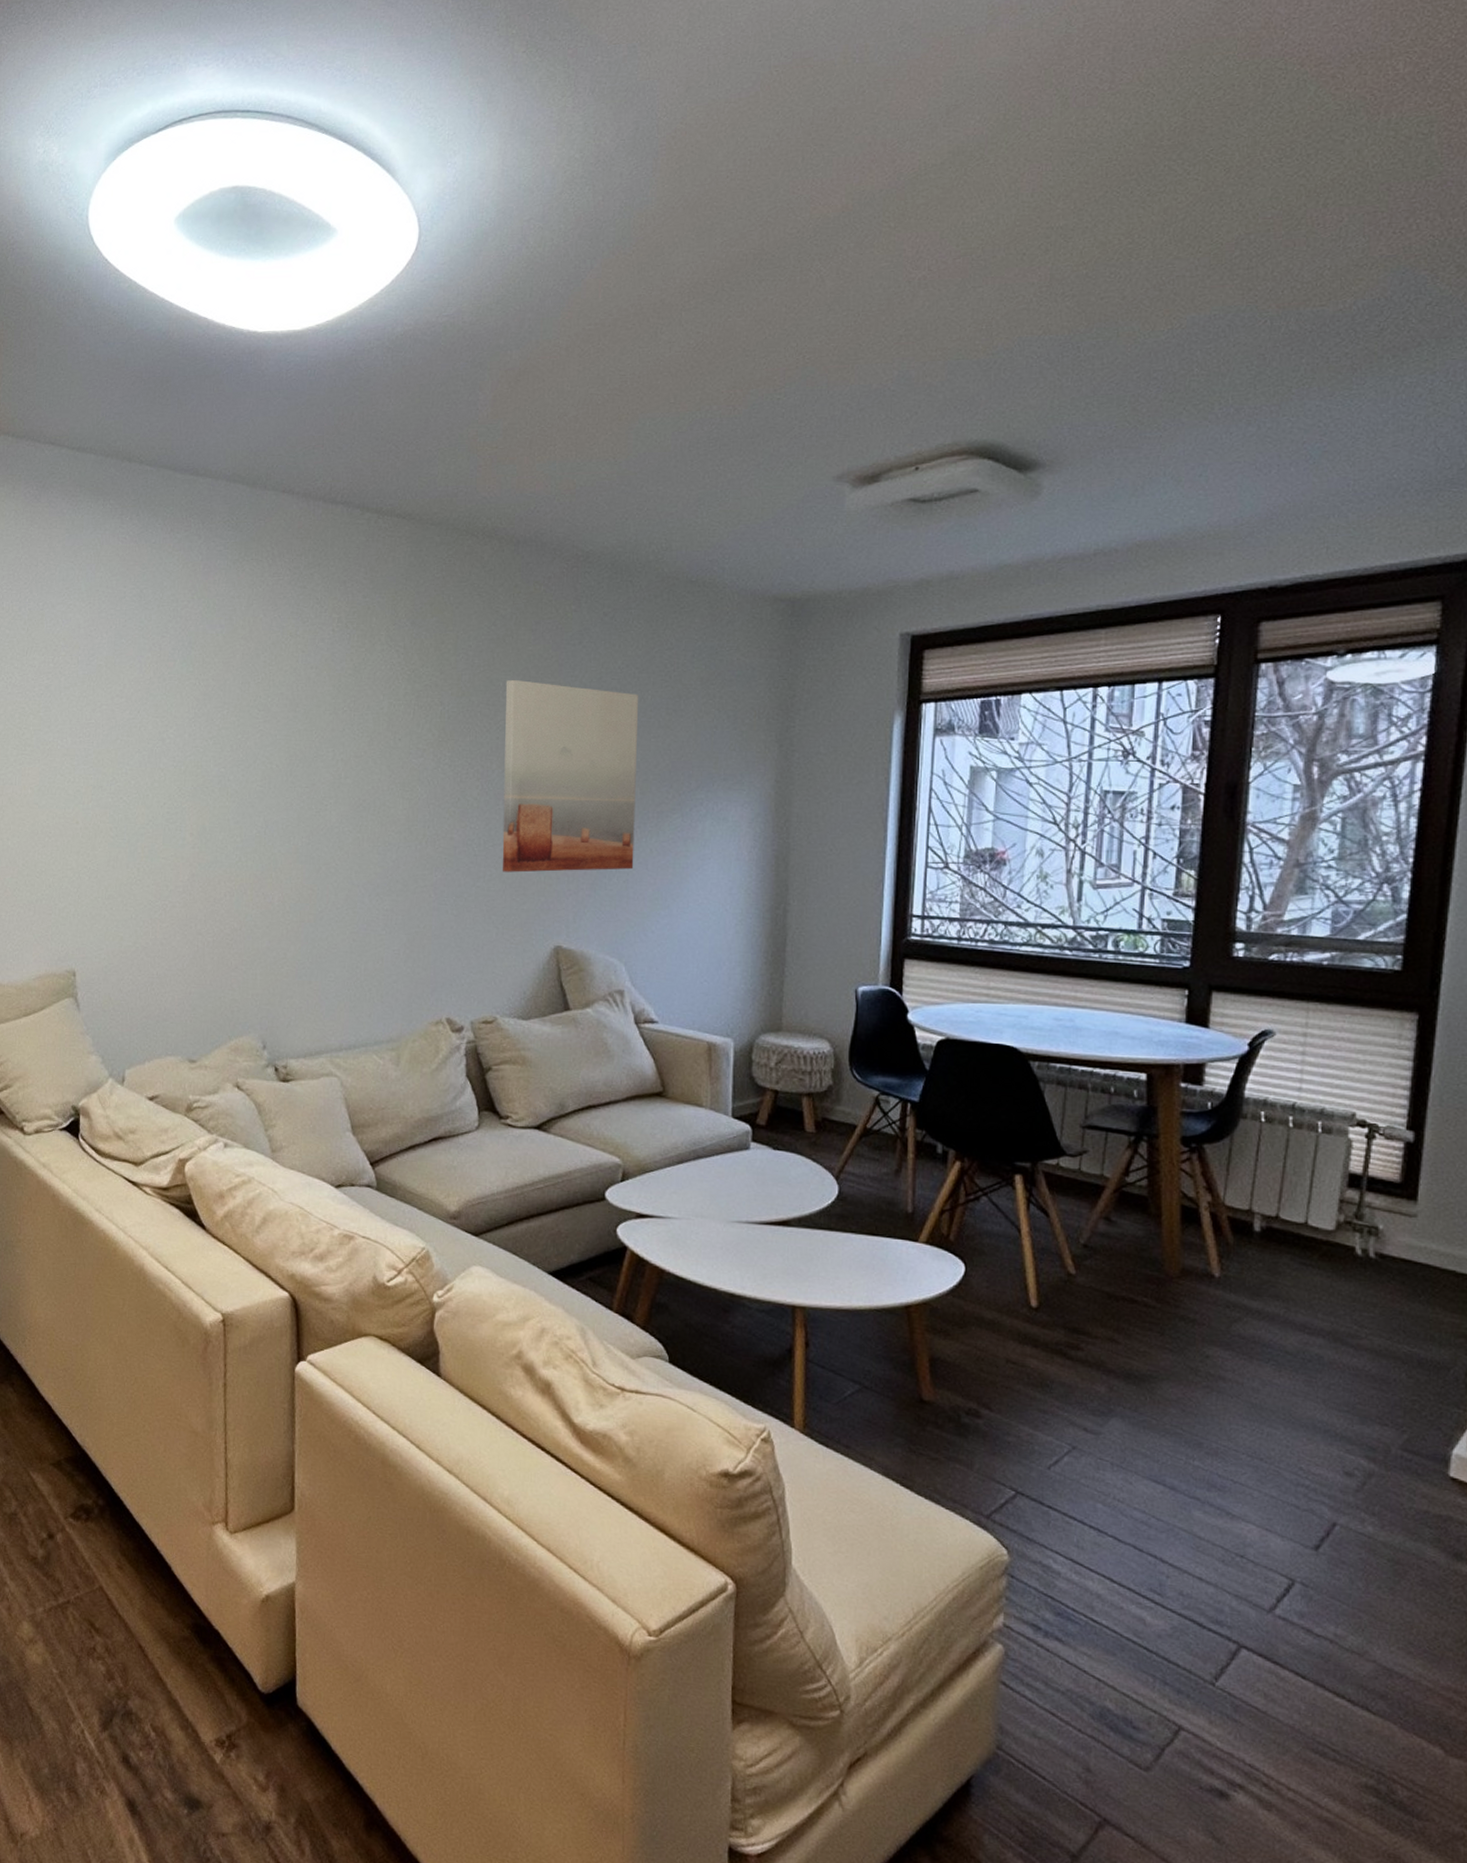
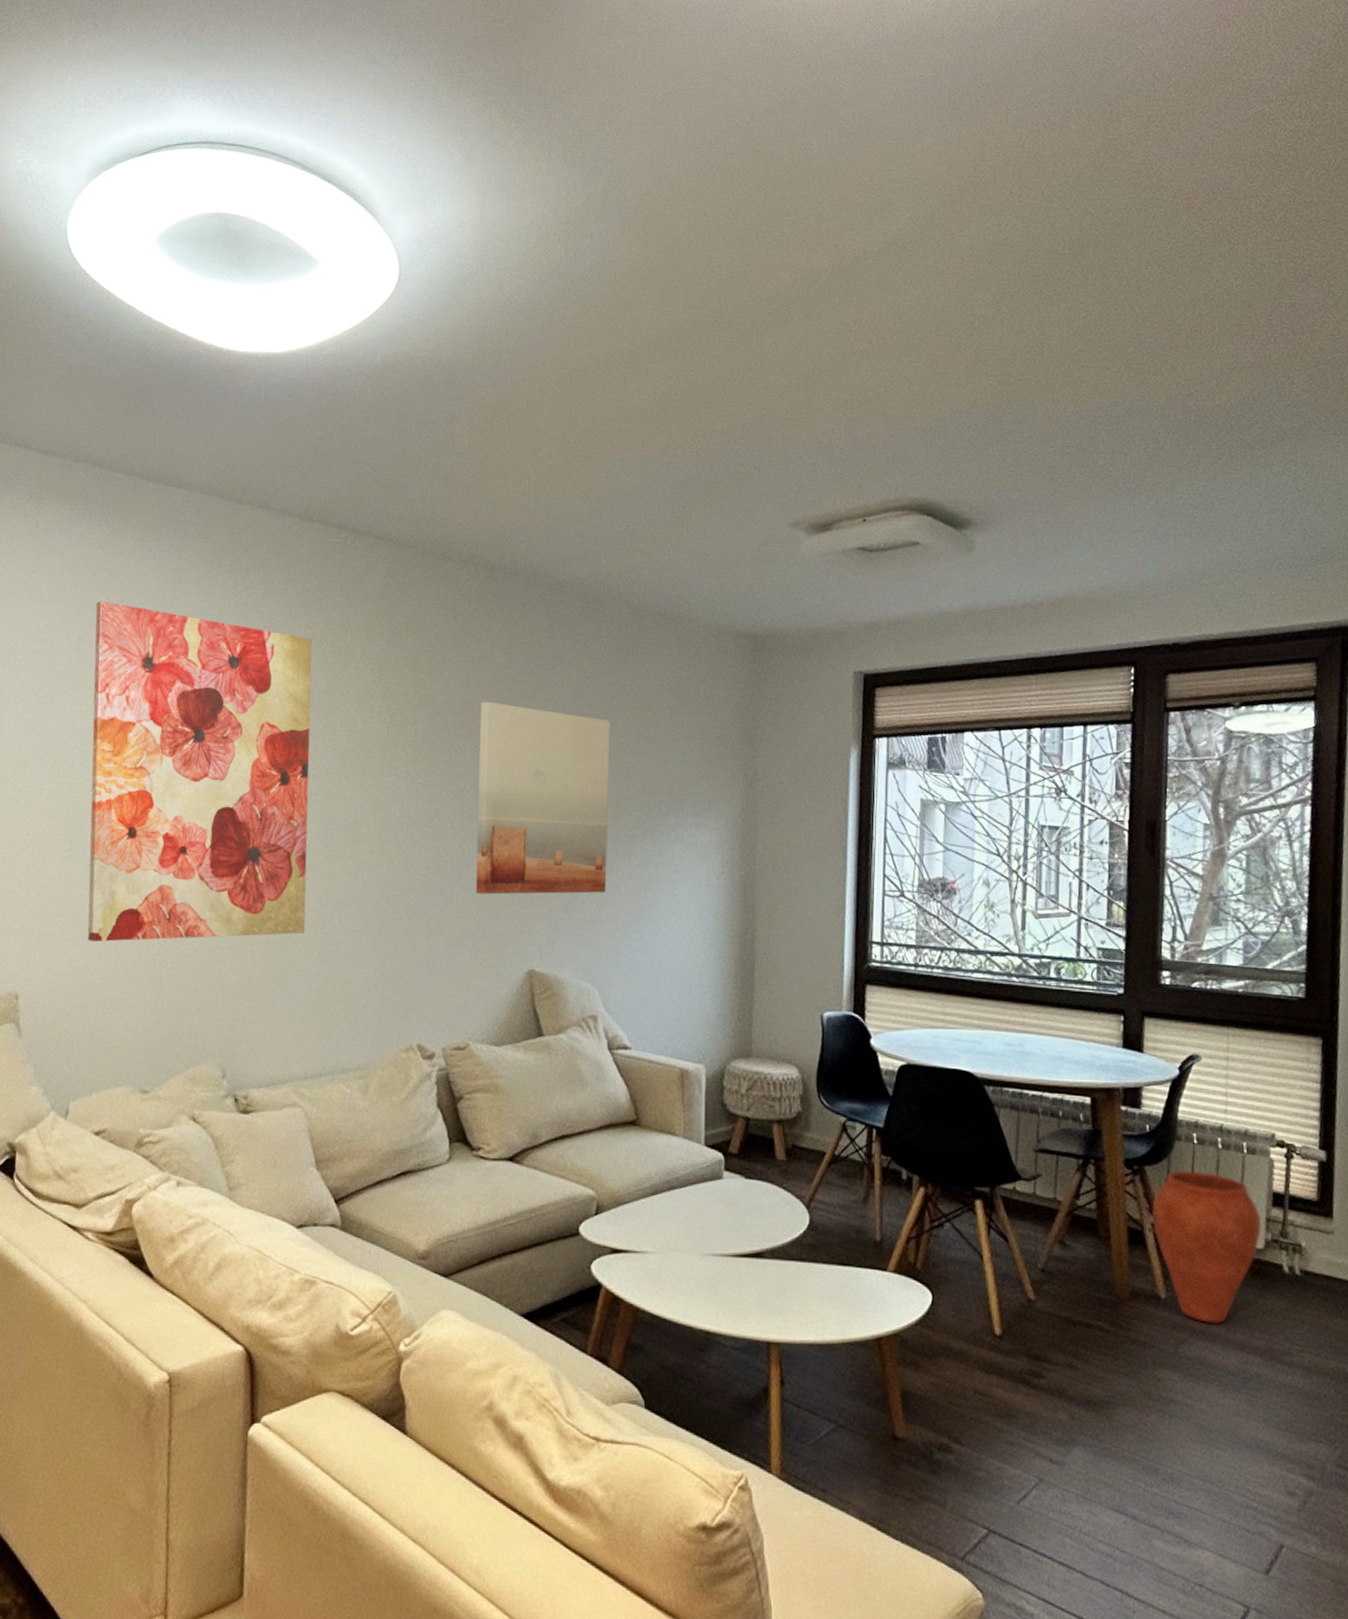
wall art: none [131,594,338,923] -> present [87,600,312,942]
vase: none [1210,1149,1334,1305] -> present [1152,1170,1262,1325]

